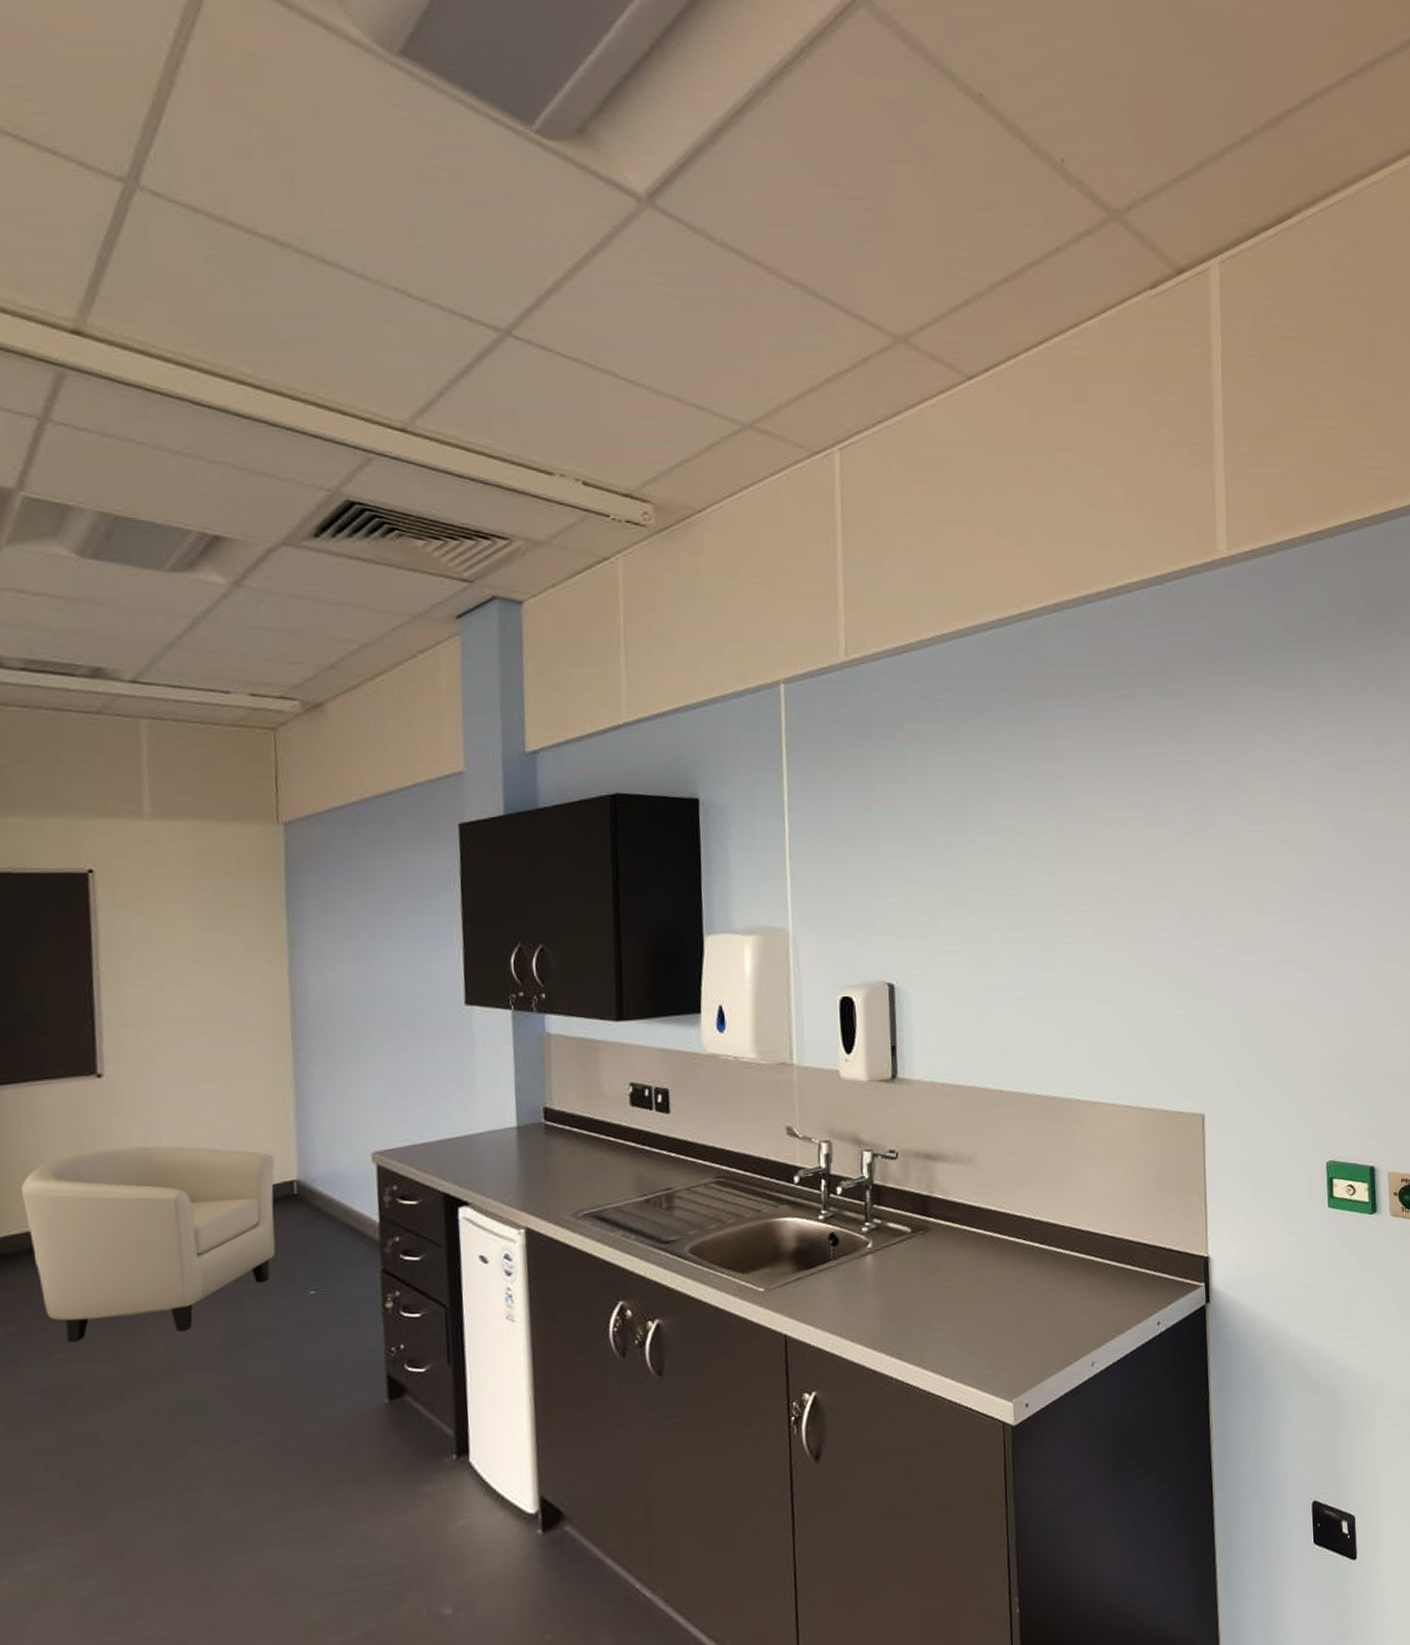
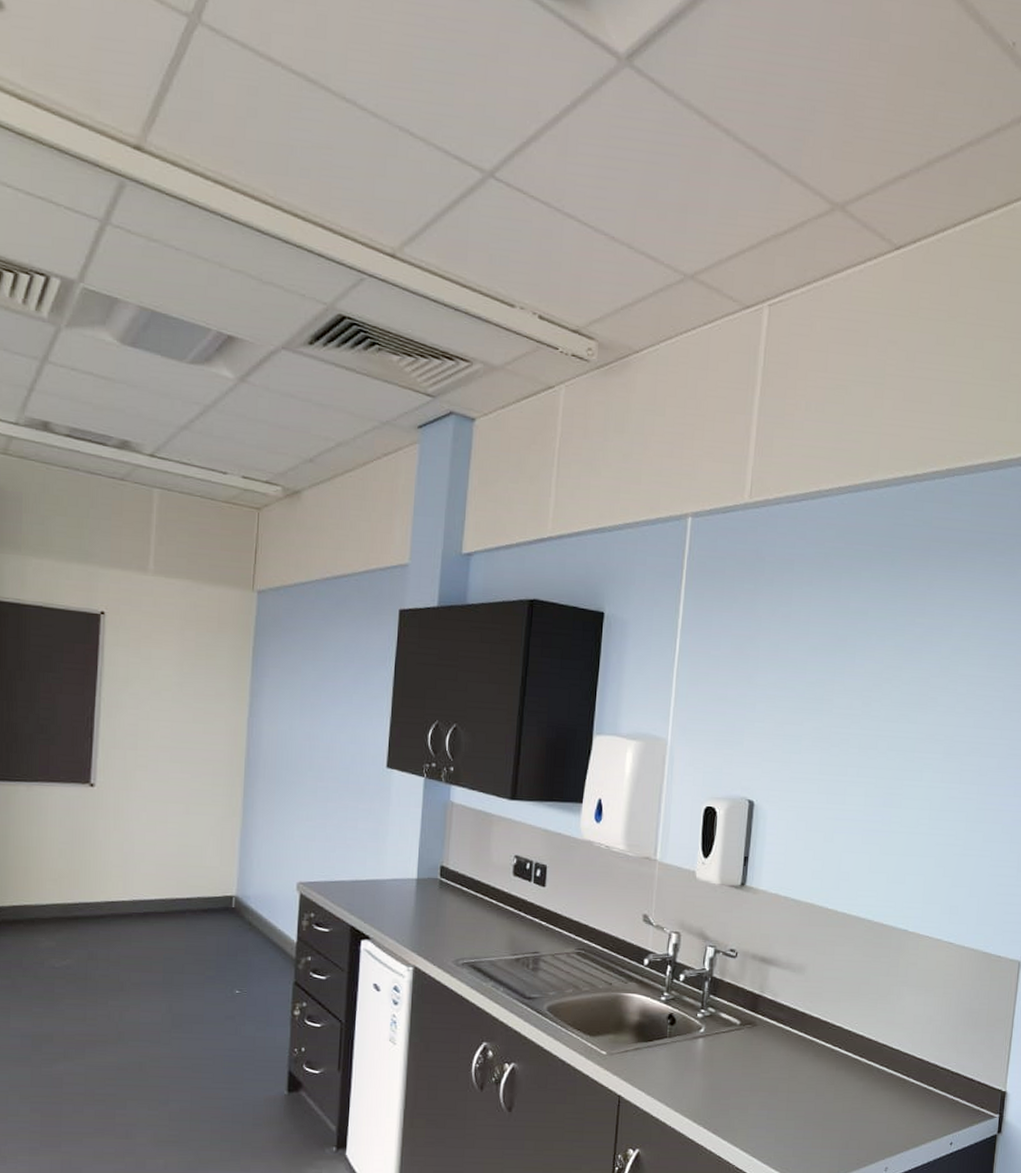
chair: present [22,1146,276,1342] -> none [24,846,221,1006]

